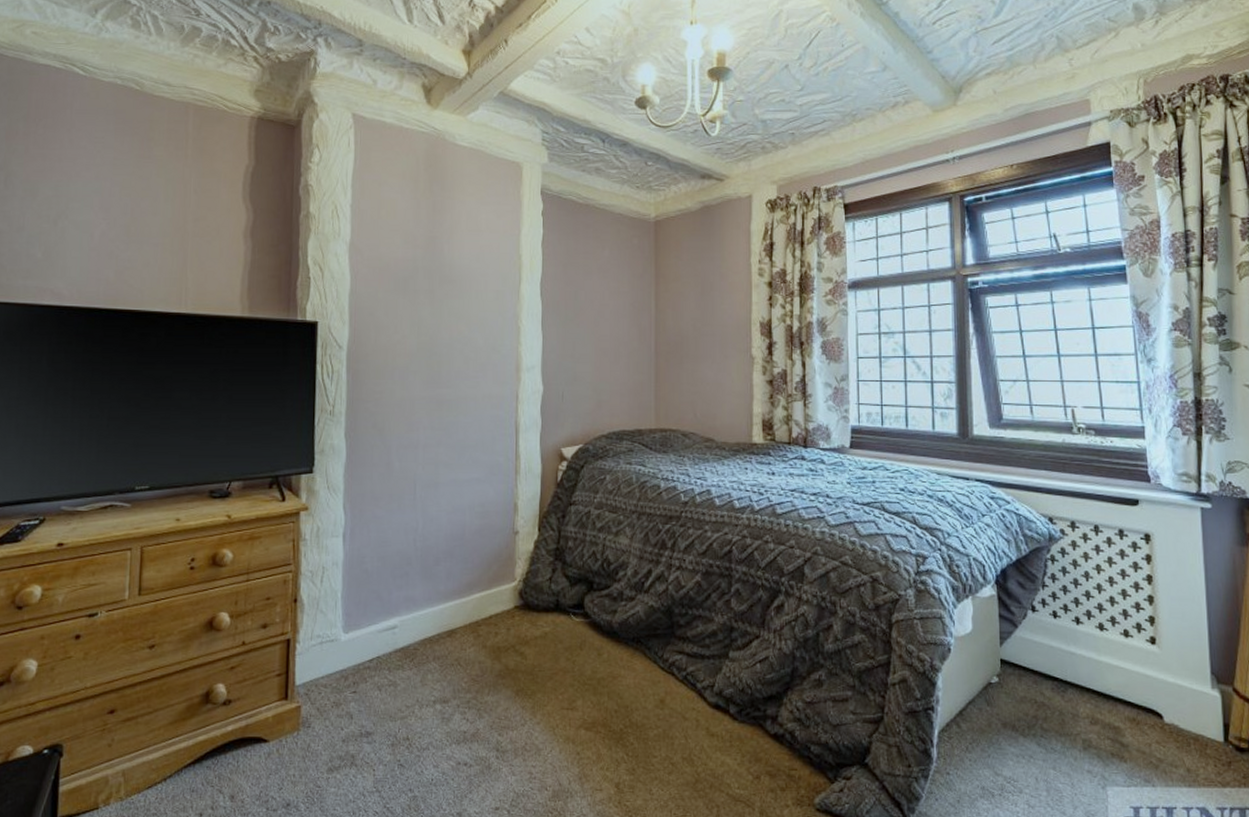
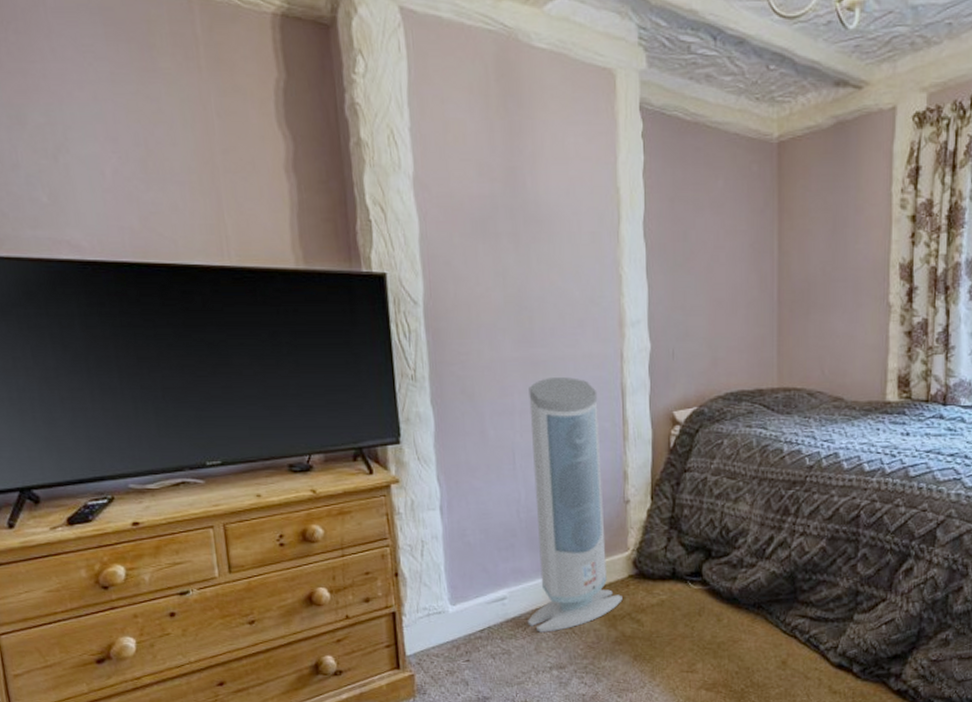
air purifier: none [415,415,508,664] -> present [527,377,623,633]

